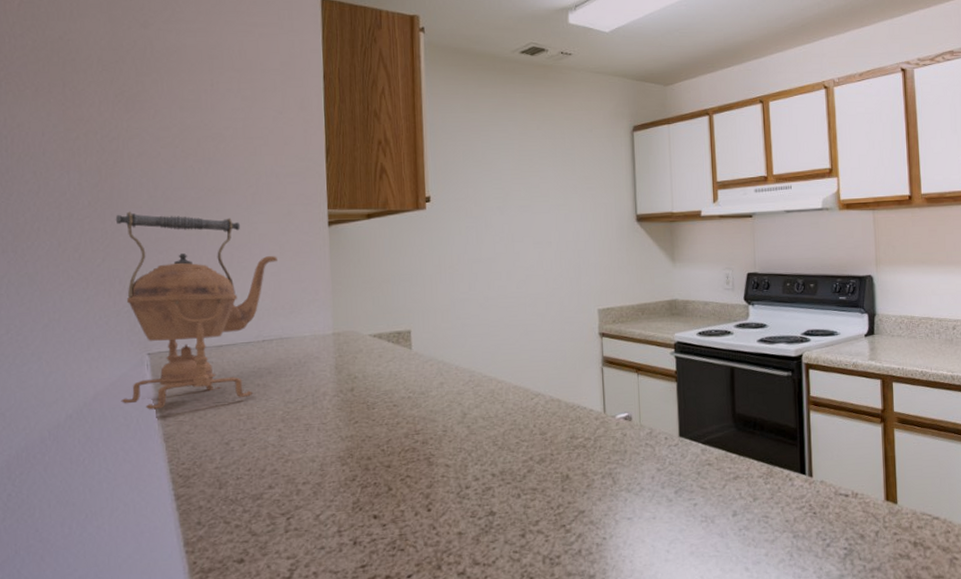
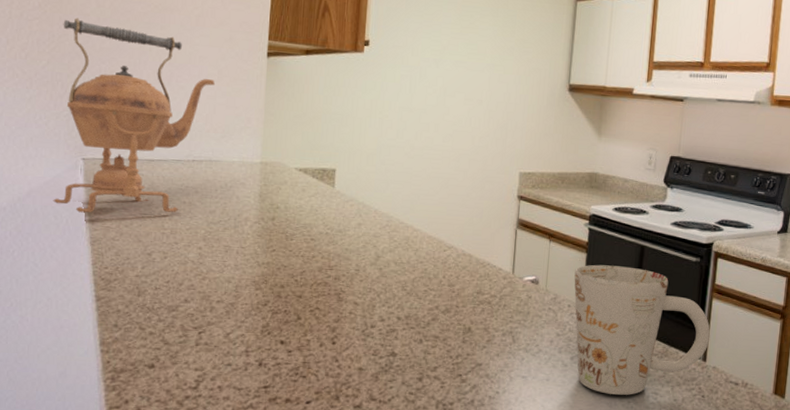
mug: none [667,390,813,525] -> present [574,264,711,395]

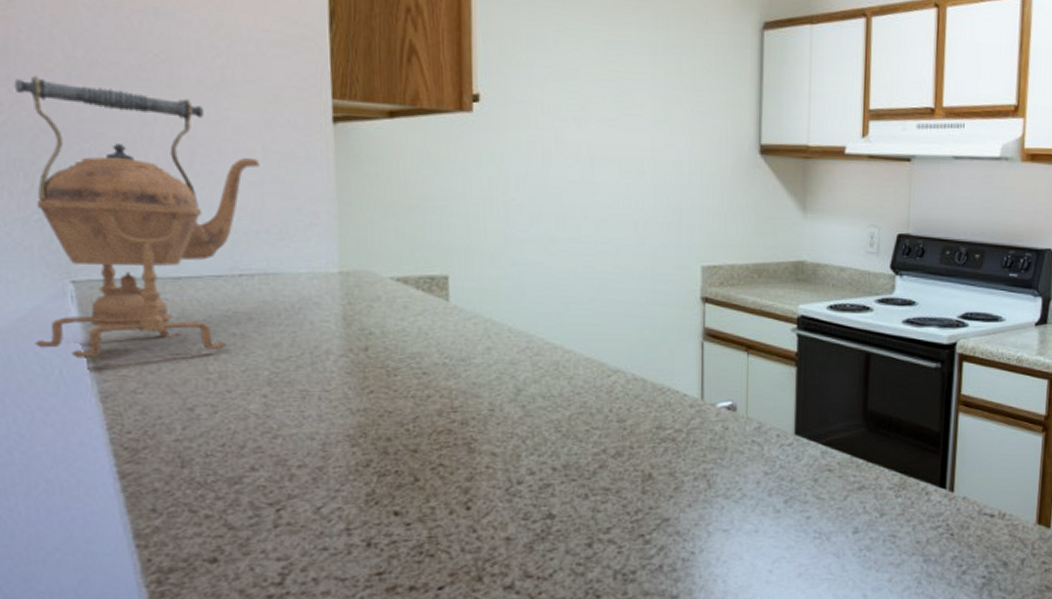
mug: present [574,264,711,395] -> none [782,380,958,542]

